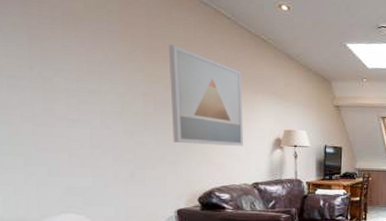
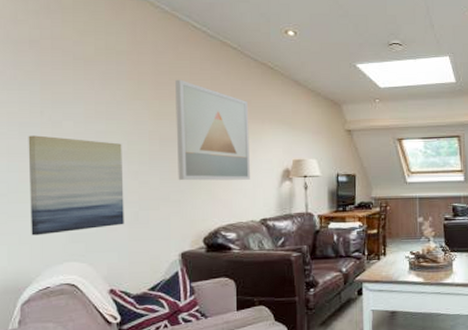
wall art: none [17,89,120,187] -> present [28,135,124,236]

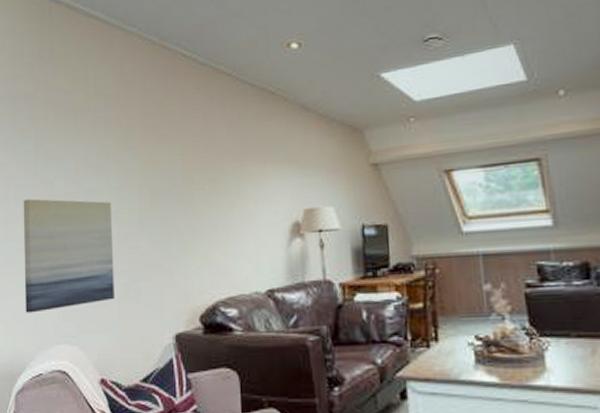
wall art: present [175,79,250,181] -> none [165,120,252,244]

